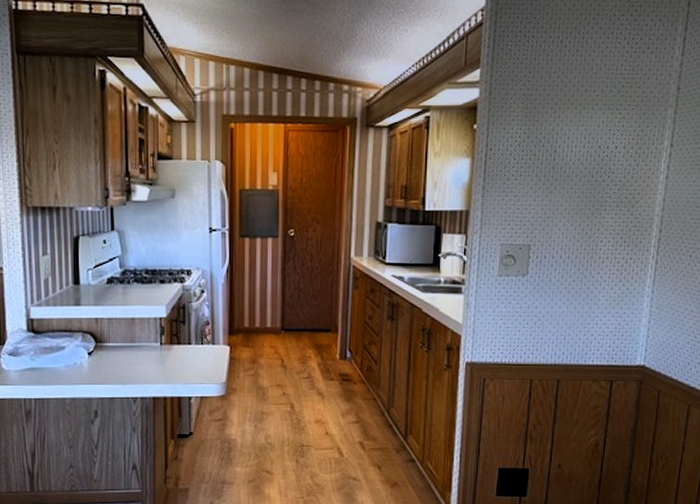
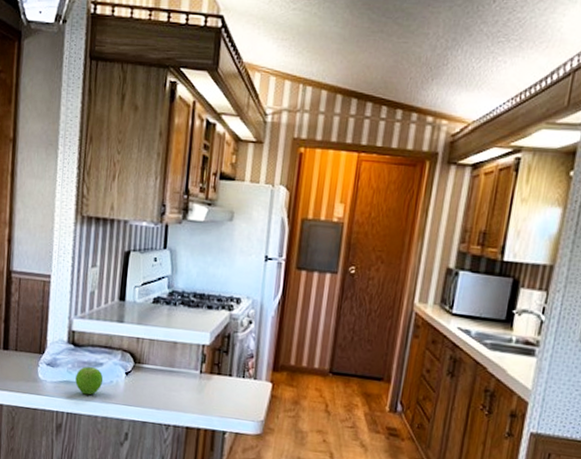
fruit: none [39,351,67,379] -> present [75,366,104,395]

